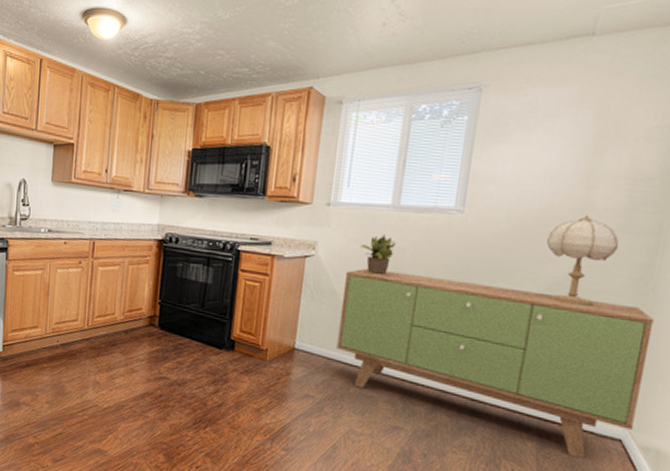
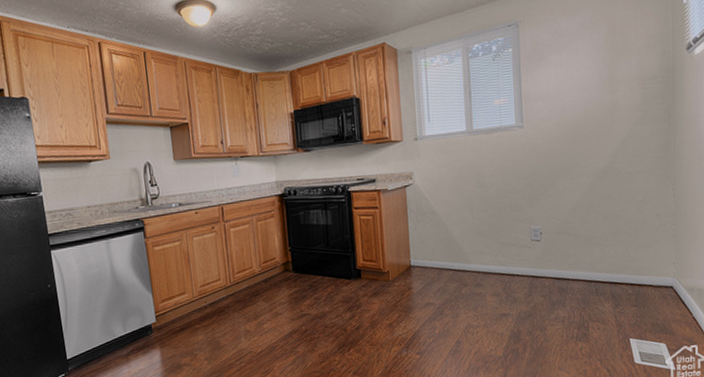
sideboard: present [336,268,655,459] -> none [440,179,679,308]
potted plant: present [359,234,396,274] -> none [447,156,476,191]
table lamp: present [547,215,620,306] -> none [590,113,643,187]

